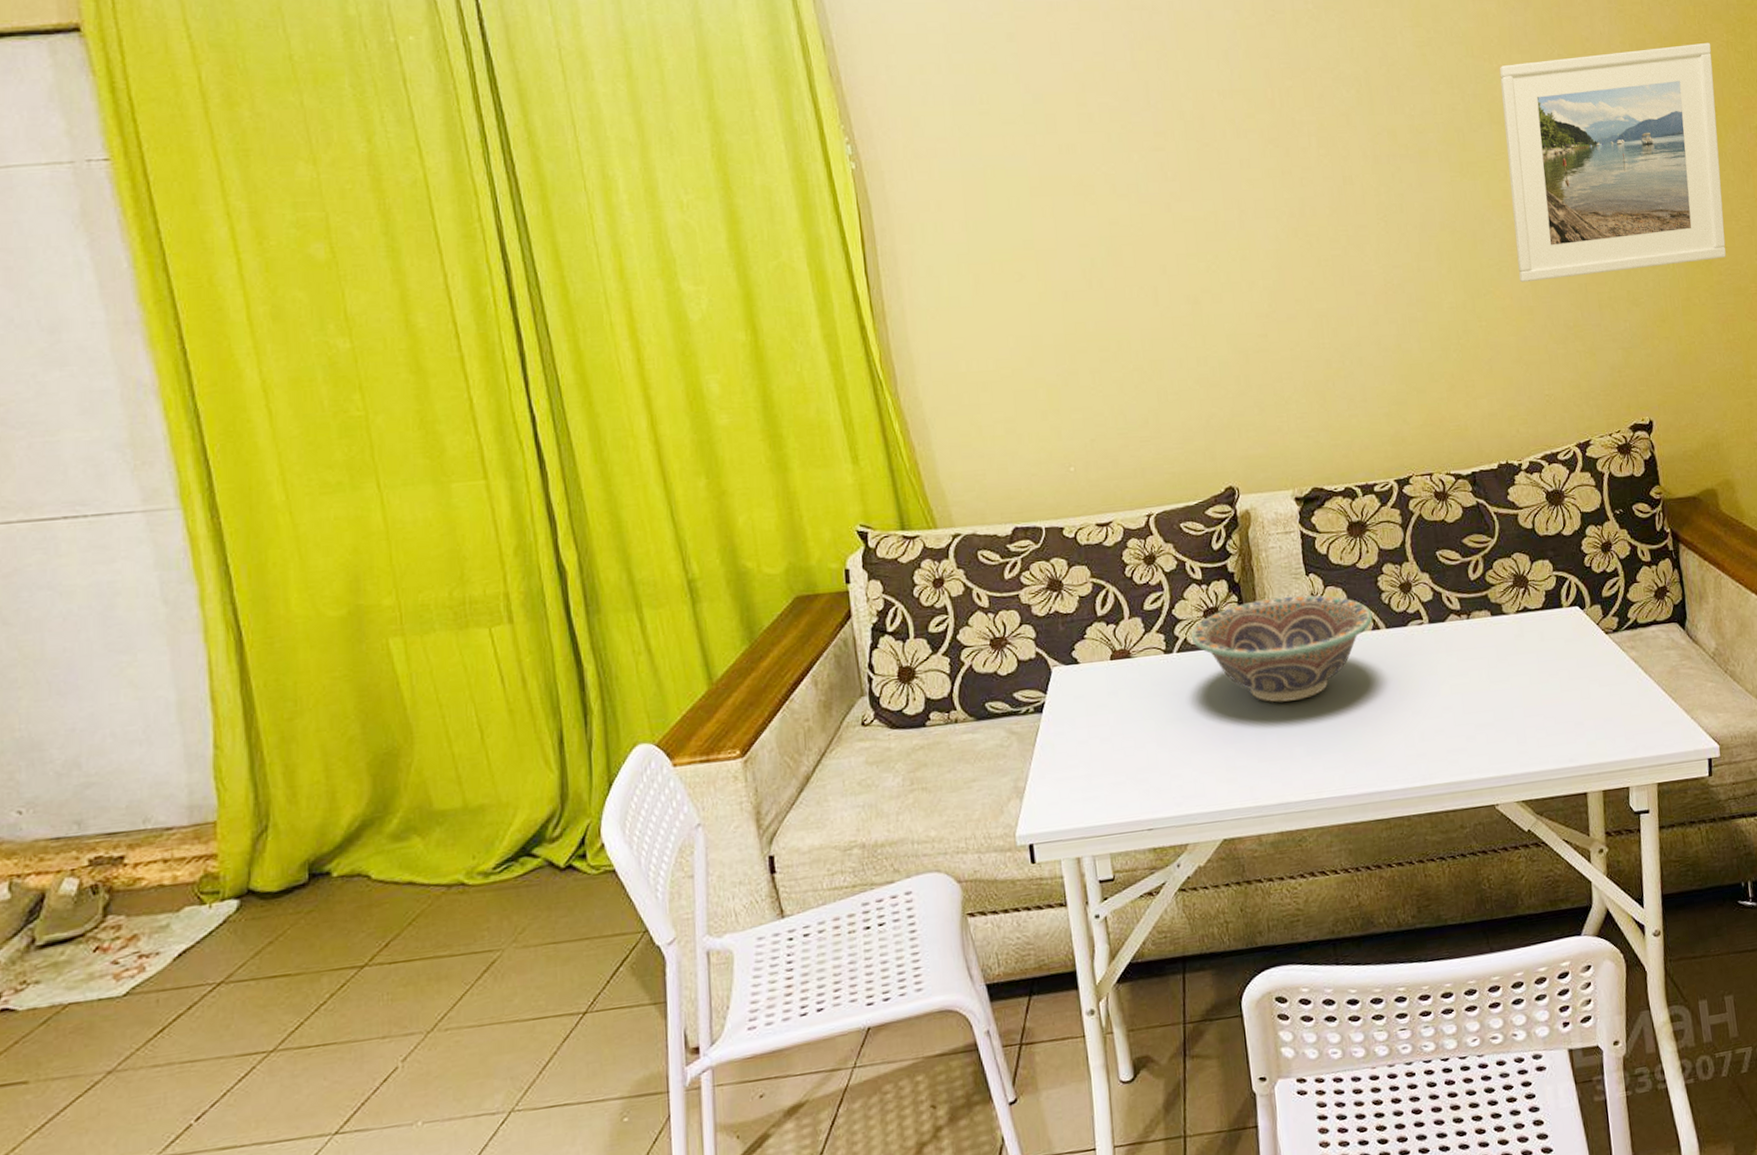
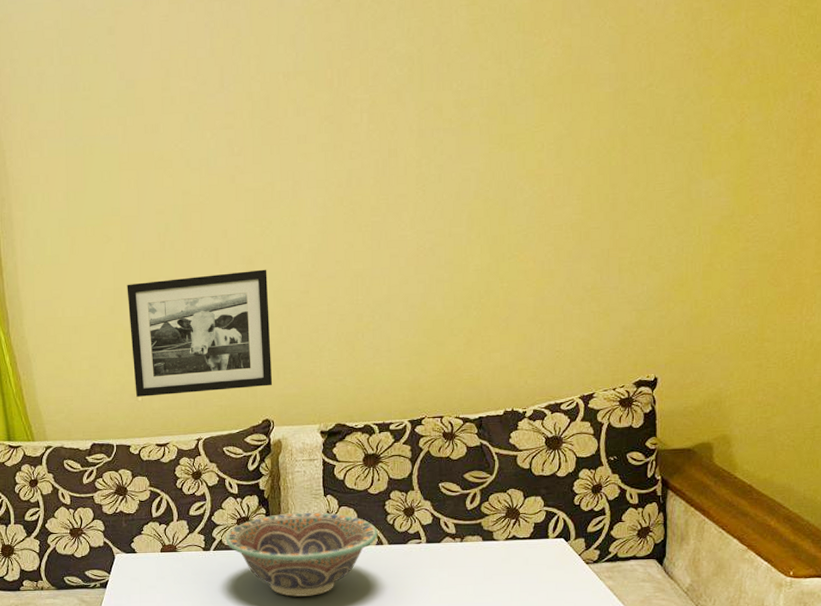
picture frame: none [1047,310,1234,467] -> present [127,269,273,397]
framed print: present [1499,42,1726,283] -> none [544,8,773,248]

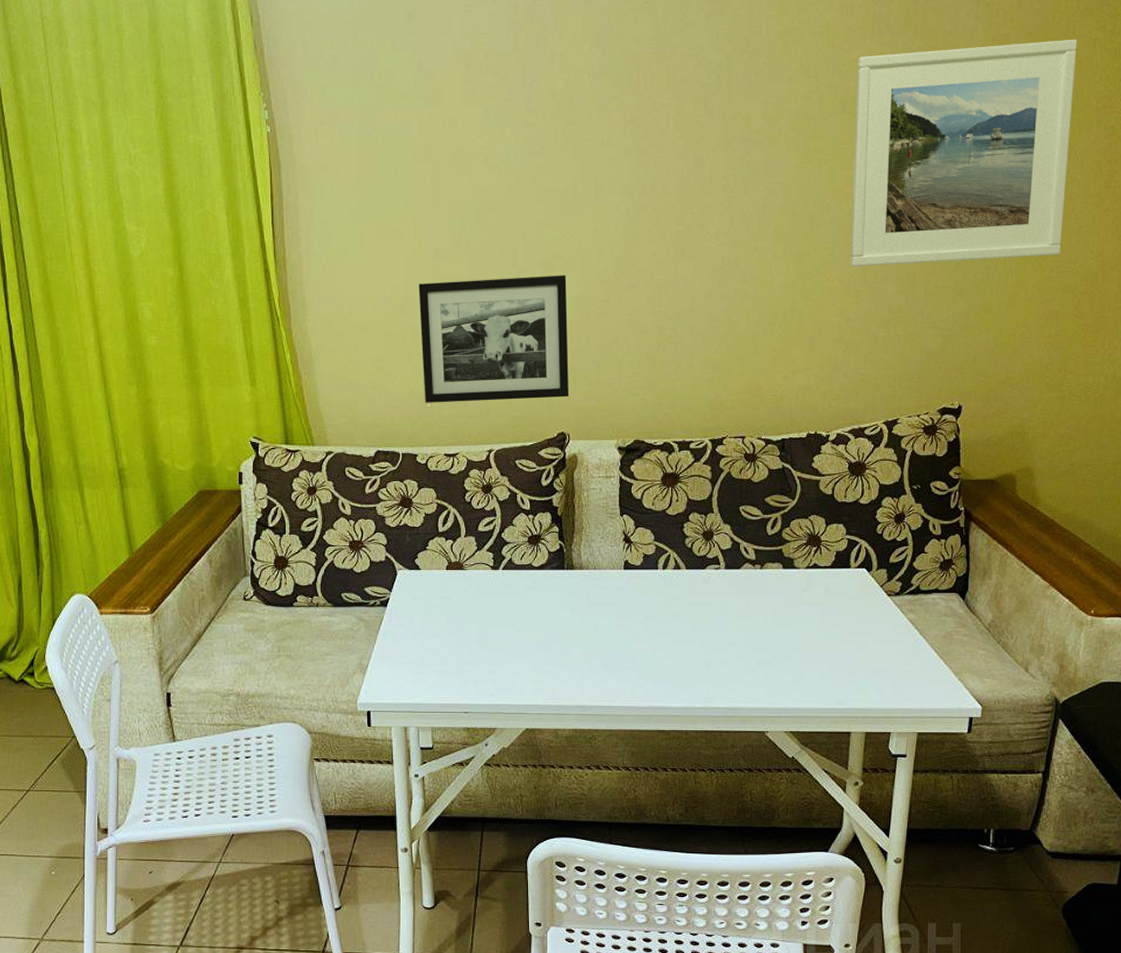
decorative bowl: present [225,512,378,597] -> none [515,532,675,621]
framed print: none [544,8,773,248] -> present [850,39,1078,267]

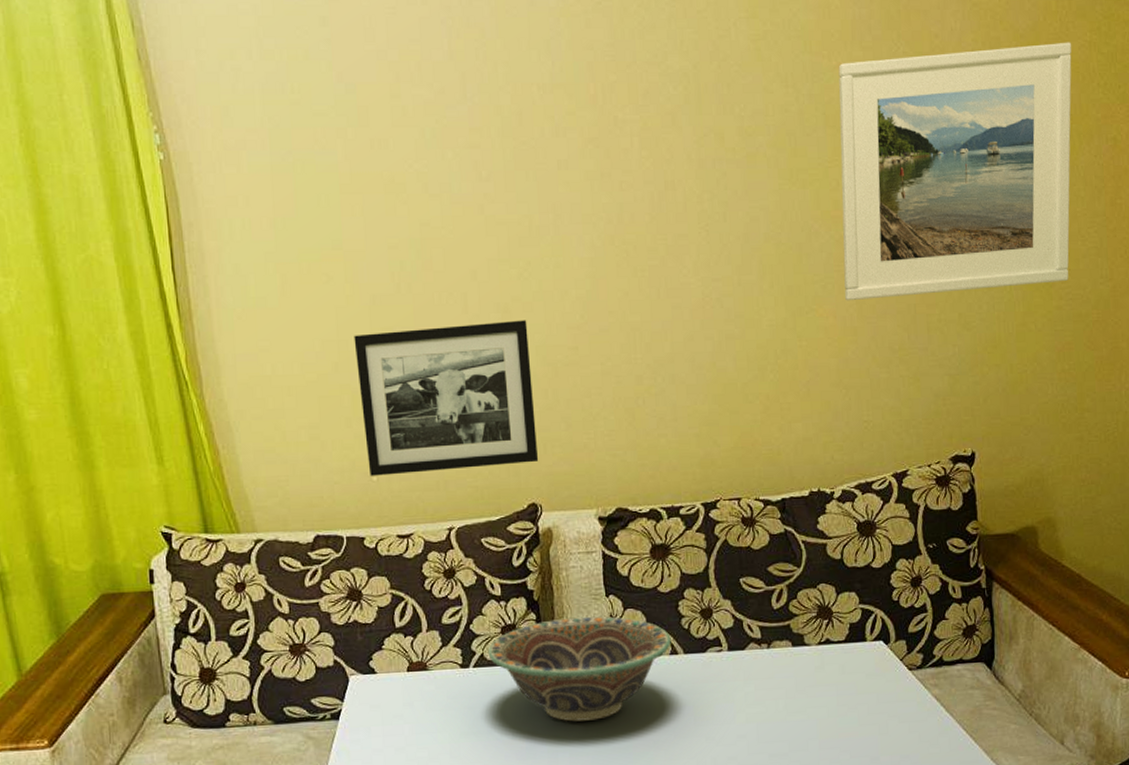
decorative bowl: none [515,532,675,621] -> present [488,616,671,722]

